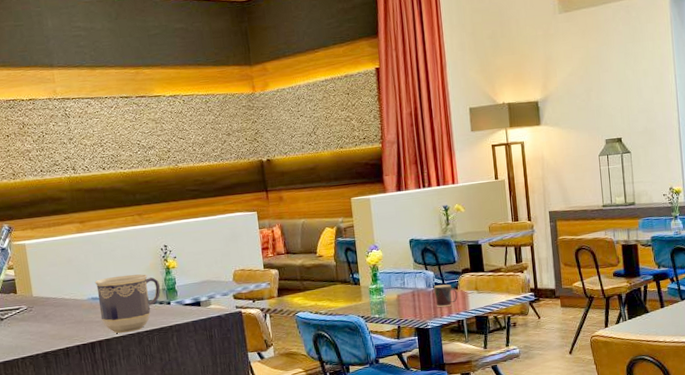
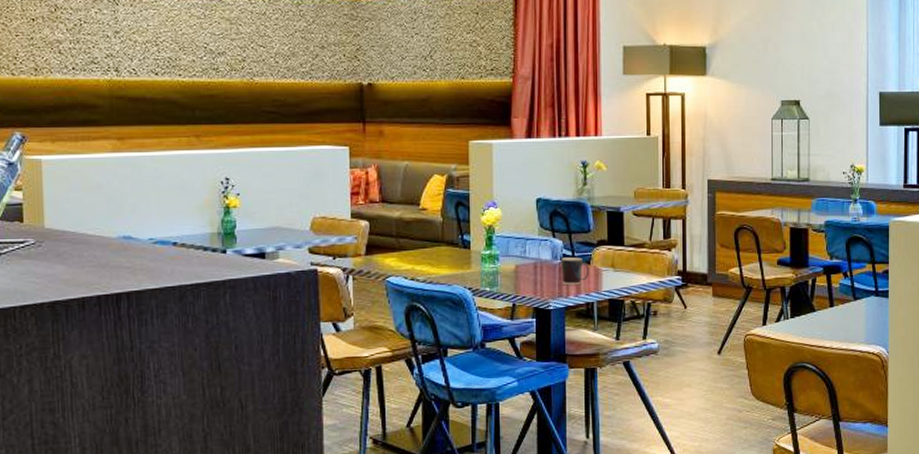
cup: present [94,274,161,334] -> none [129,210,216,285]

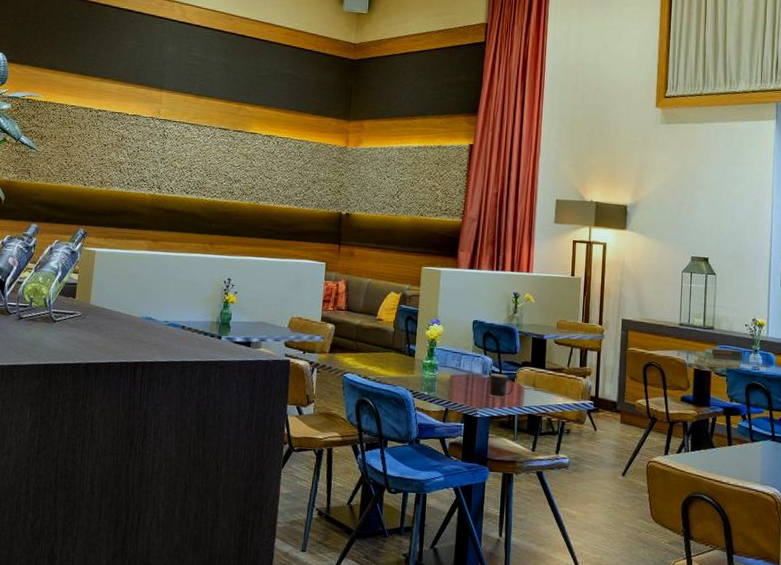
books: none [789,201,842,224] -> present [694,347,743,370]

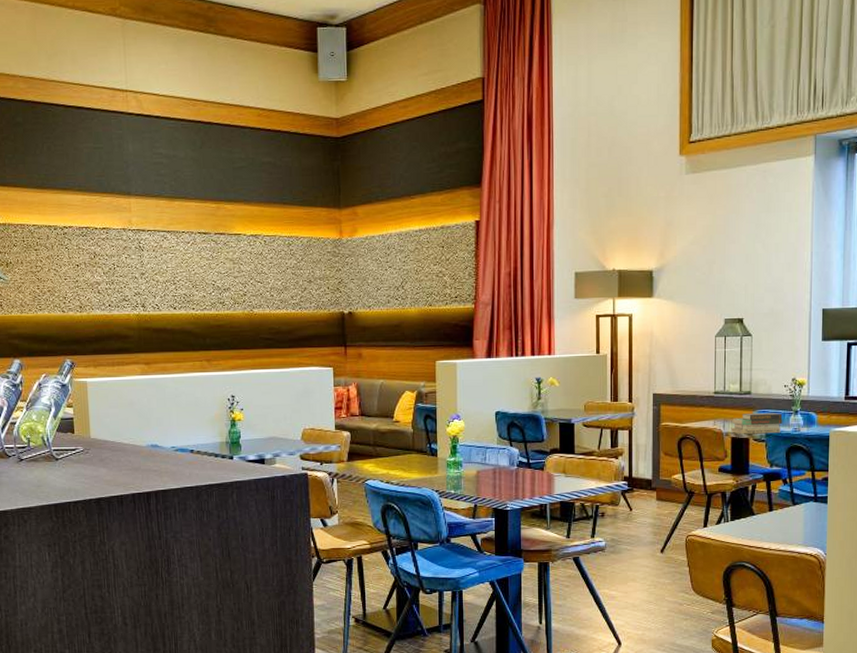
mug: present [489,373,514,399] -> none [518,464,543,489]

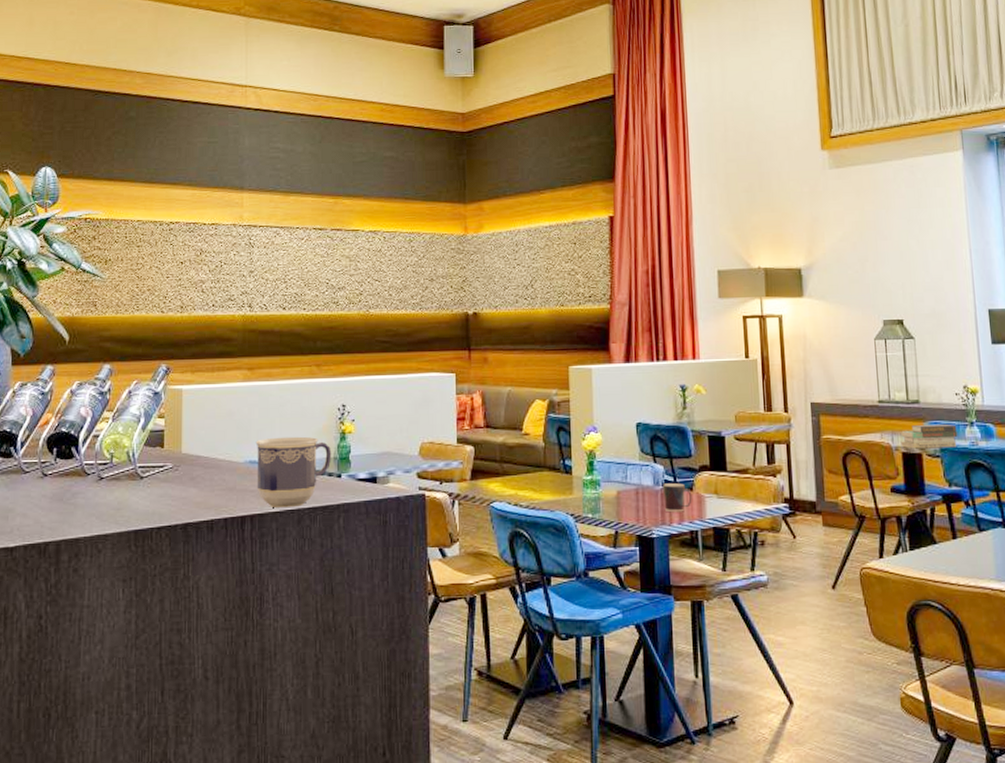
cup: none [155,423,224,486] -> present [255,436,332,509]
mug: none [518,464,543,489] -> present [663,483,692,513]

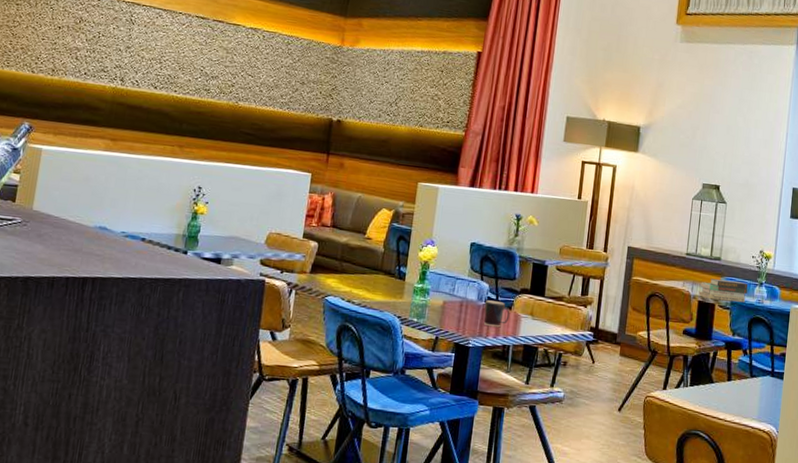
cup: present [255,436,332,509] -> none [102,207,182,276]

